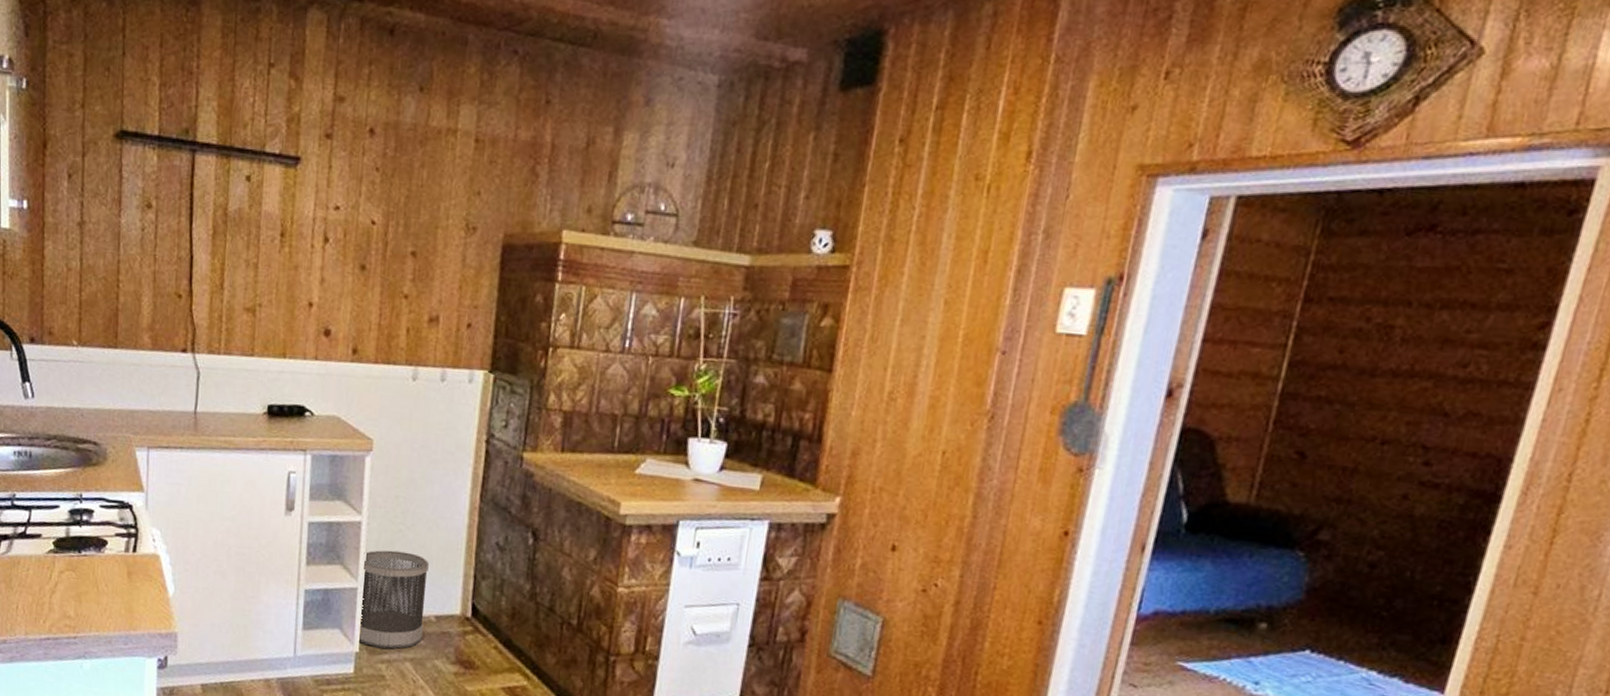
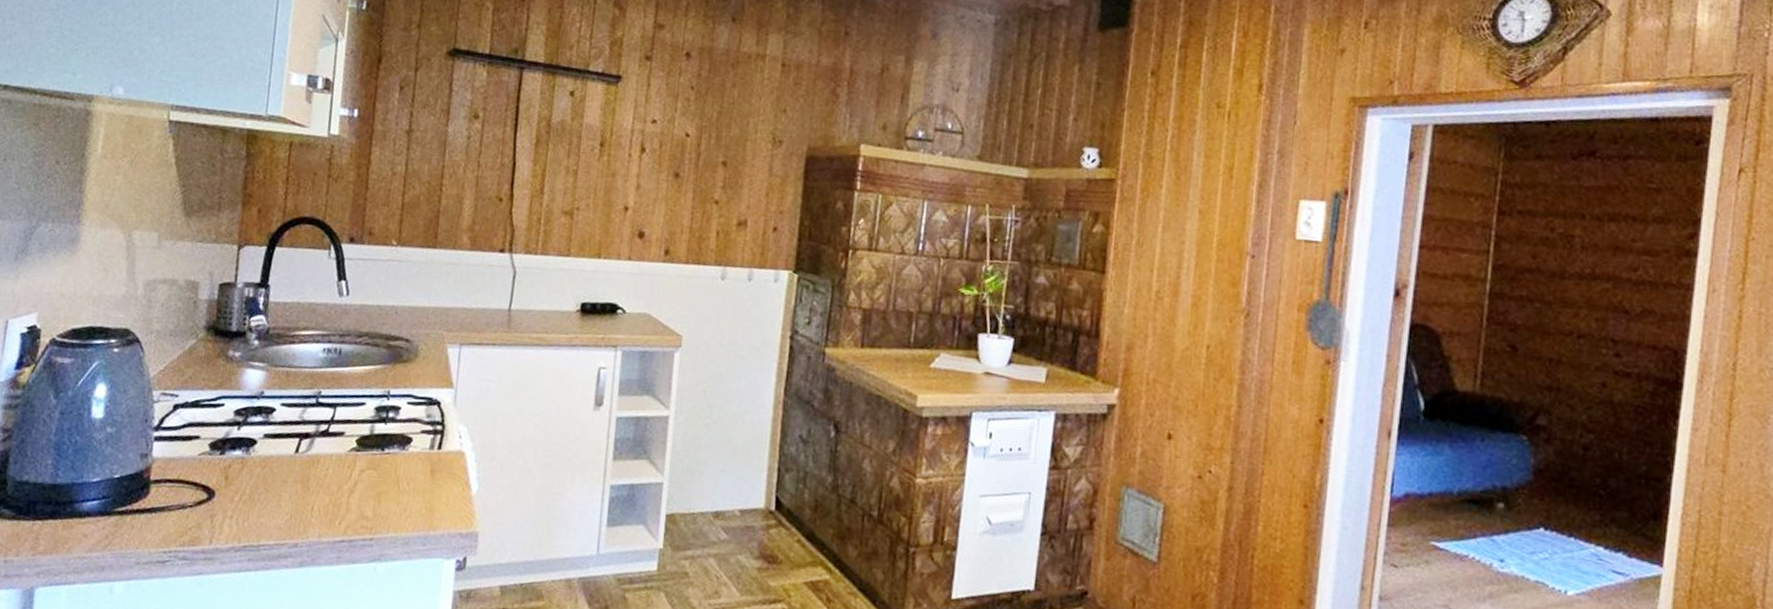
wastebasket: present [359,550,429,649] -> none [663,444,734,545]

